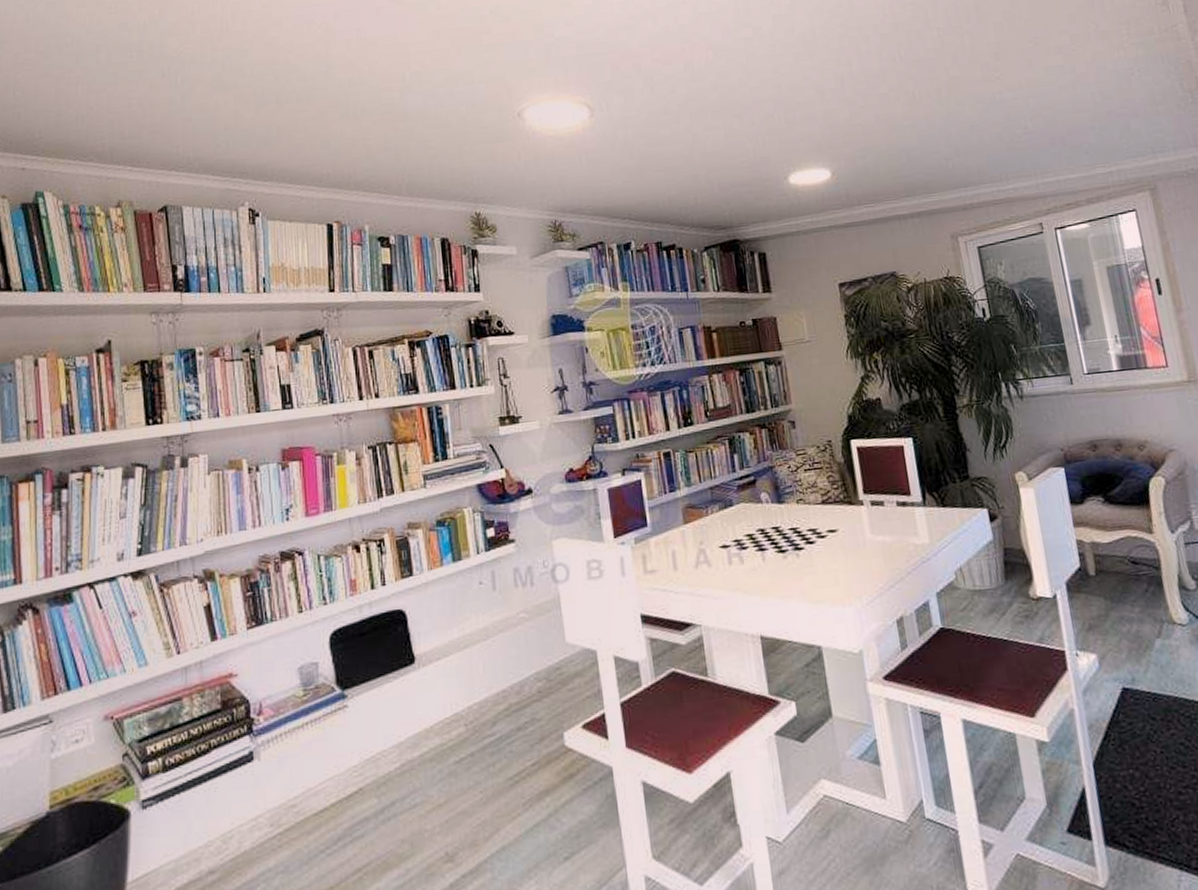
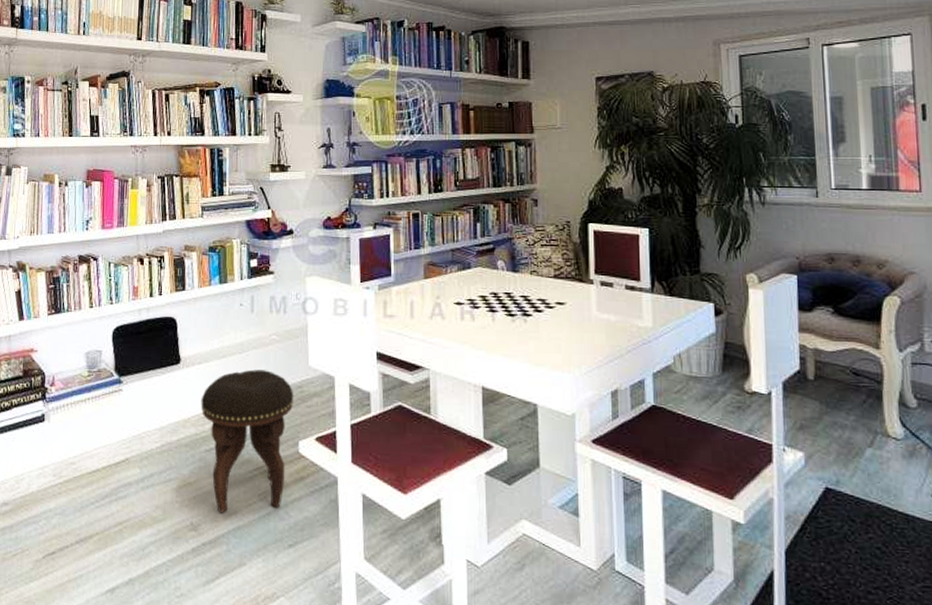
footstool: none [443,655,553,835] -> present [200,369,294,513]

